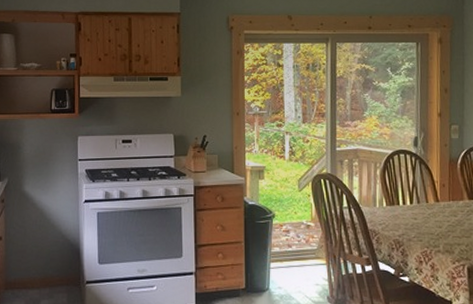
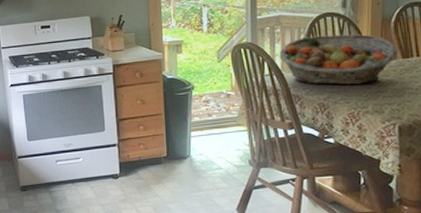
fruit basket: none [356,171,464,223] -> present [279,34,398,85]

